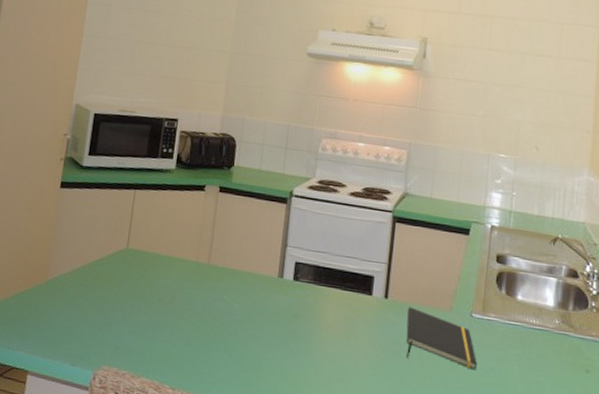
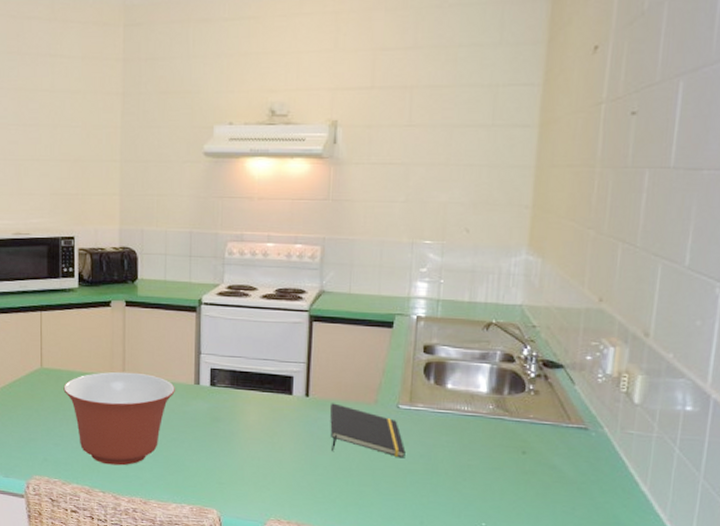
mixing bowl: none [146,257,259,360] -> present [63,371,175,466]

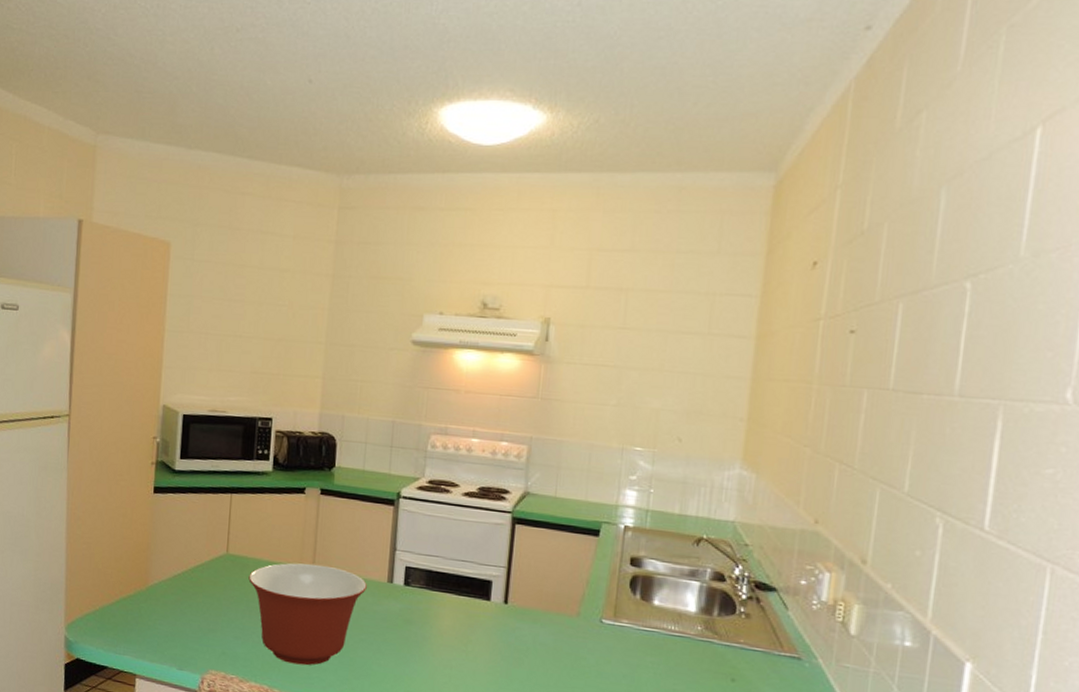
notepad: present [329,403,406,458] -> none [528,612,608,678]

